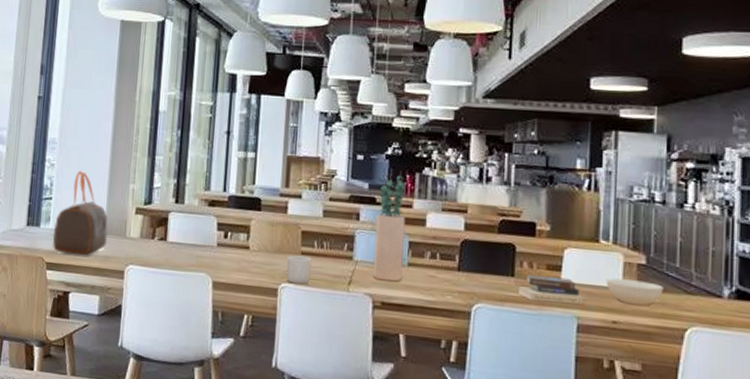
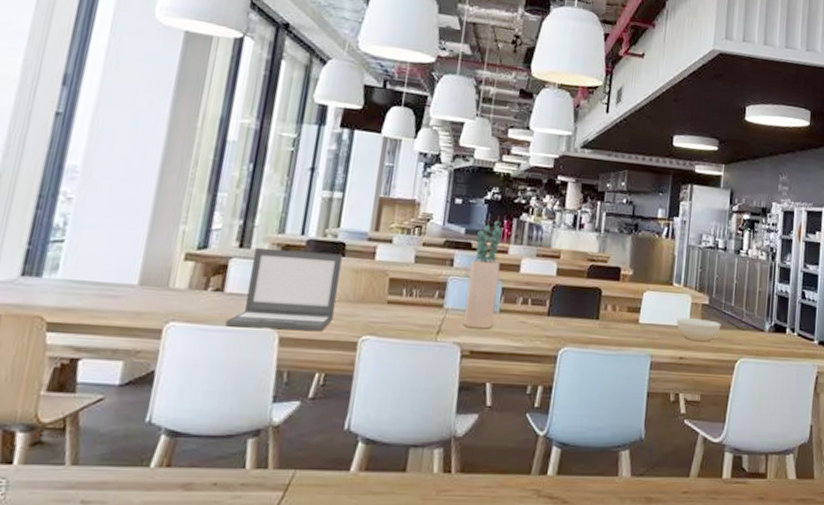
handbag: present [52,171,108,256] -> none [58,207,145,313]
laptop: none [169,202,259,278] -> present [225,247,343,332]
mug: present [286,255,312,285] -> none [368,304,399,336]
books: present [517,274,584,306] -> none [600,317,657,344]

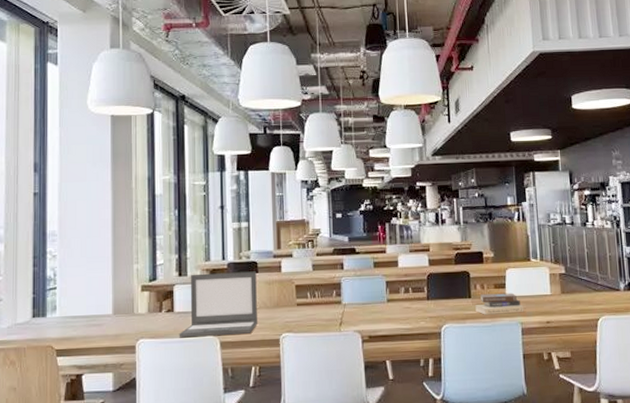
vase: present [463,216,503,331] -> none [357,223,383,319]
books: none [600,317,657,344] -> present [475,293,524,316]
bowl: present [676,318,721,342] -> none [538,286,580,307]

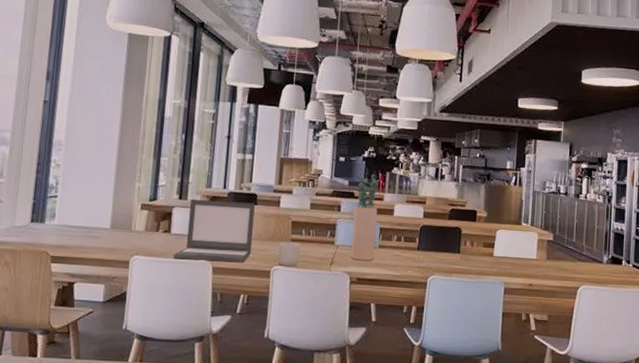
mug: none [285,307,307,332] -> present [278,242,300,267]
vase: none [357,223,383,319] -> present [350,170,379,262]
books: present [475,293,524,316] -> none [462,251,509,274]

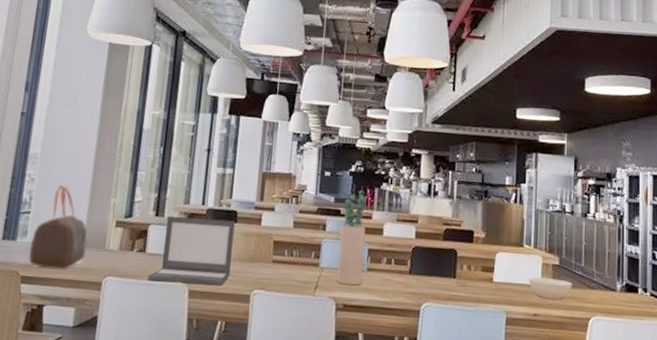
handbag: none [57,171,114,249] -> present [28,185,88,269]
mug: present [278,242,300,267] -> none [258,263,282,291]
bowl: none [525,251,564,272] -> present [528,277,573,300]

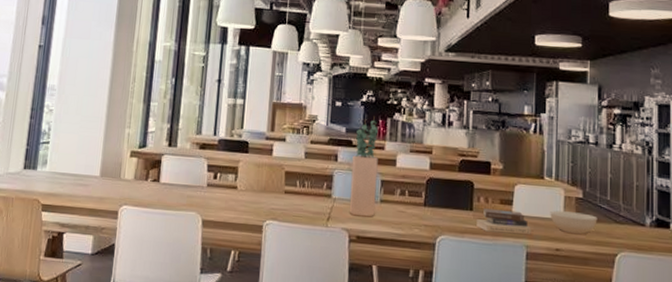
handbag: present [28,185,88,269] -> none [48,116,104,198]
laptop: present [147,215,235,286] -> none [162,146,247,216]
books: none [458,275,511,302] -> present [475,208,531,236]

